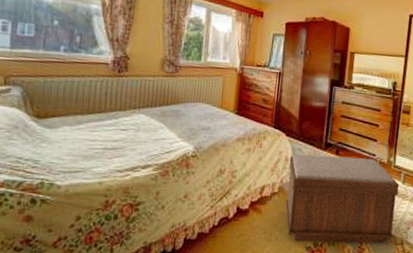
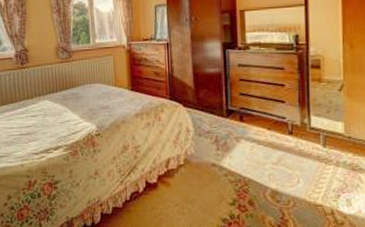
bench: present [285,154,399,243] -> none [190,122,321,214]

